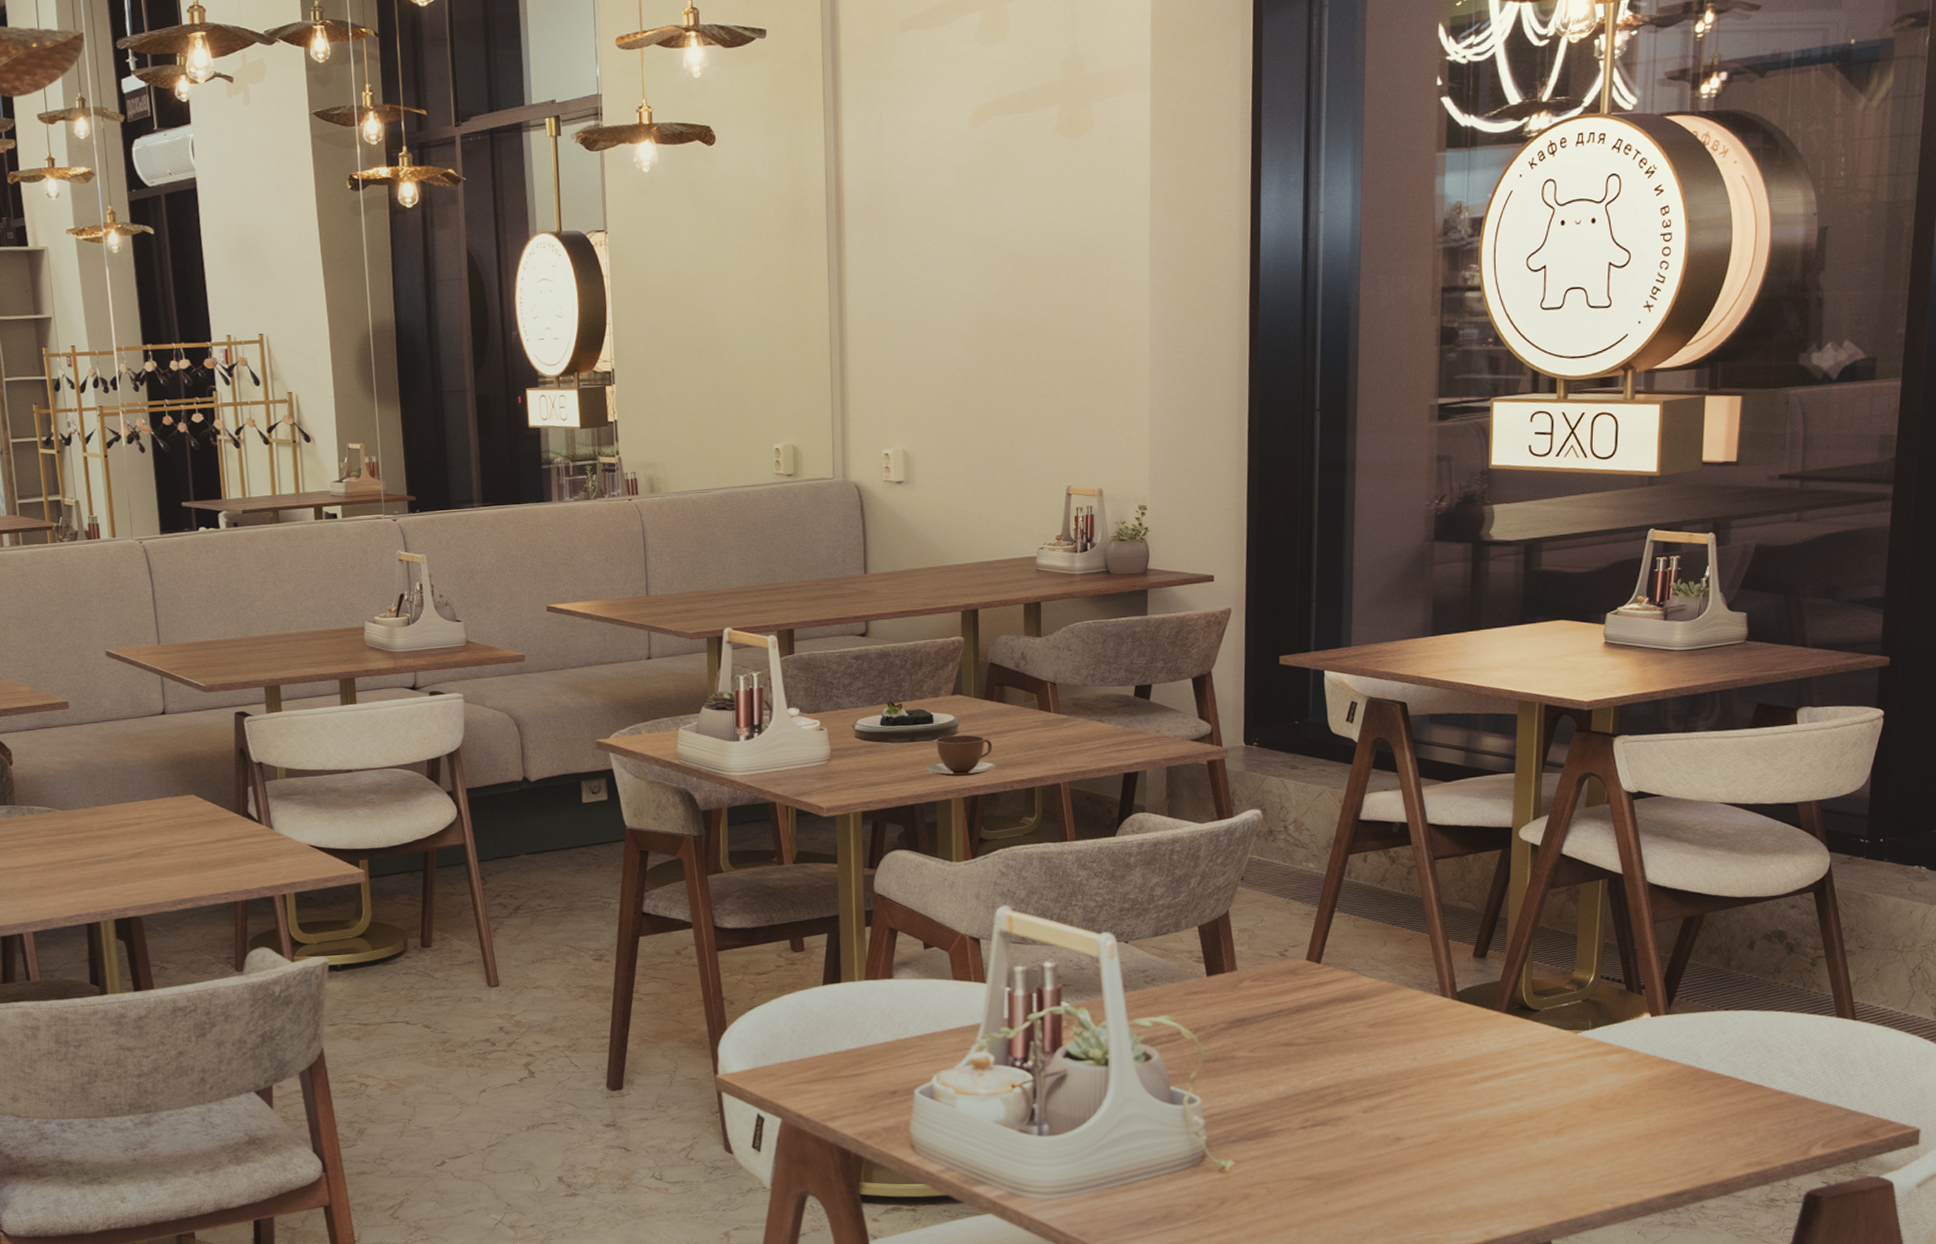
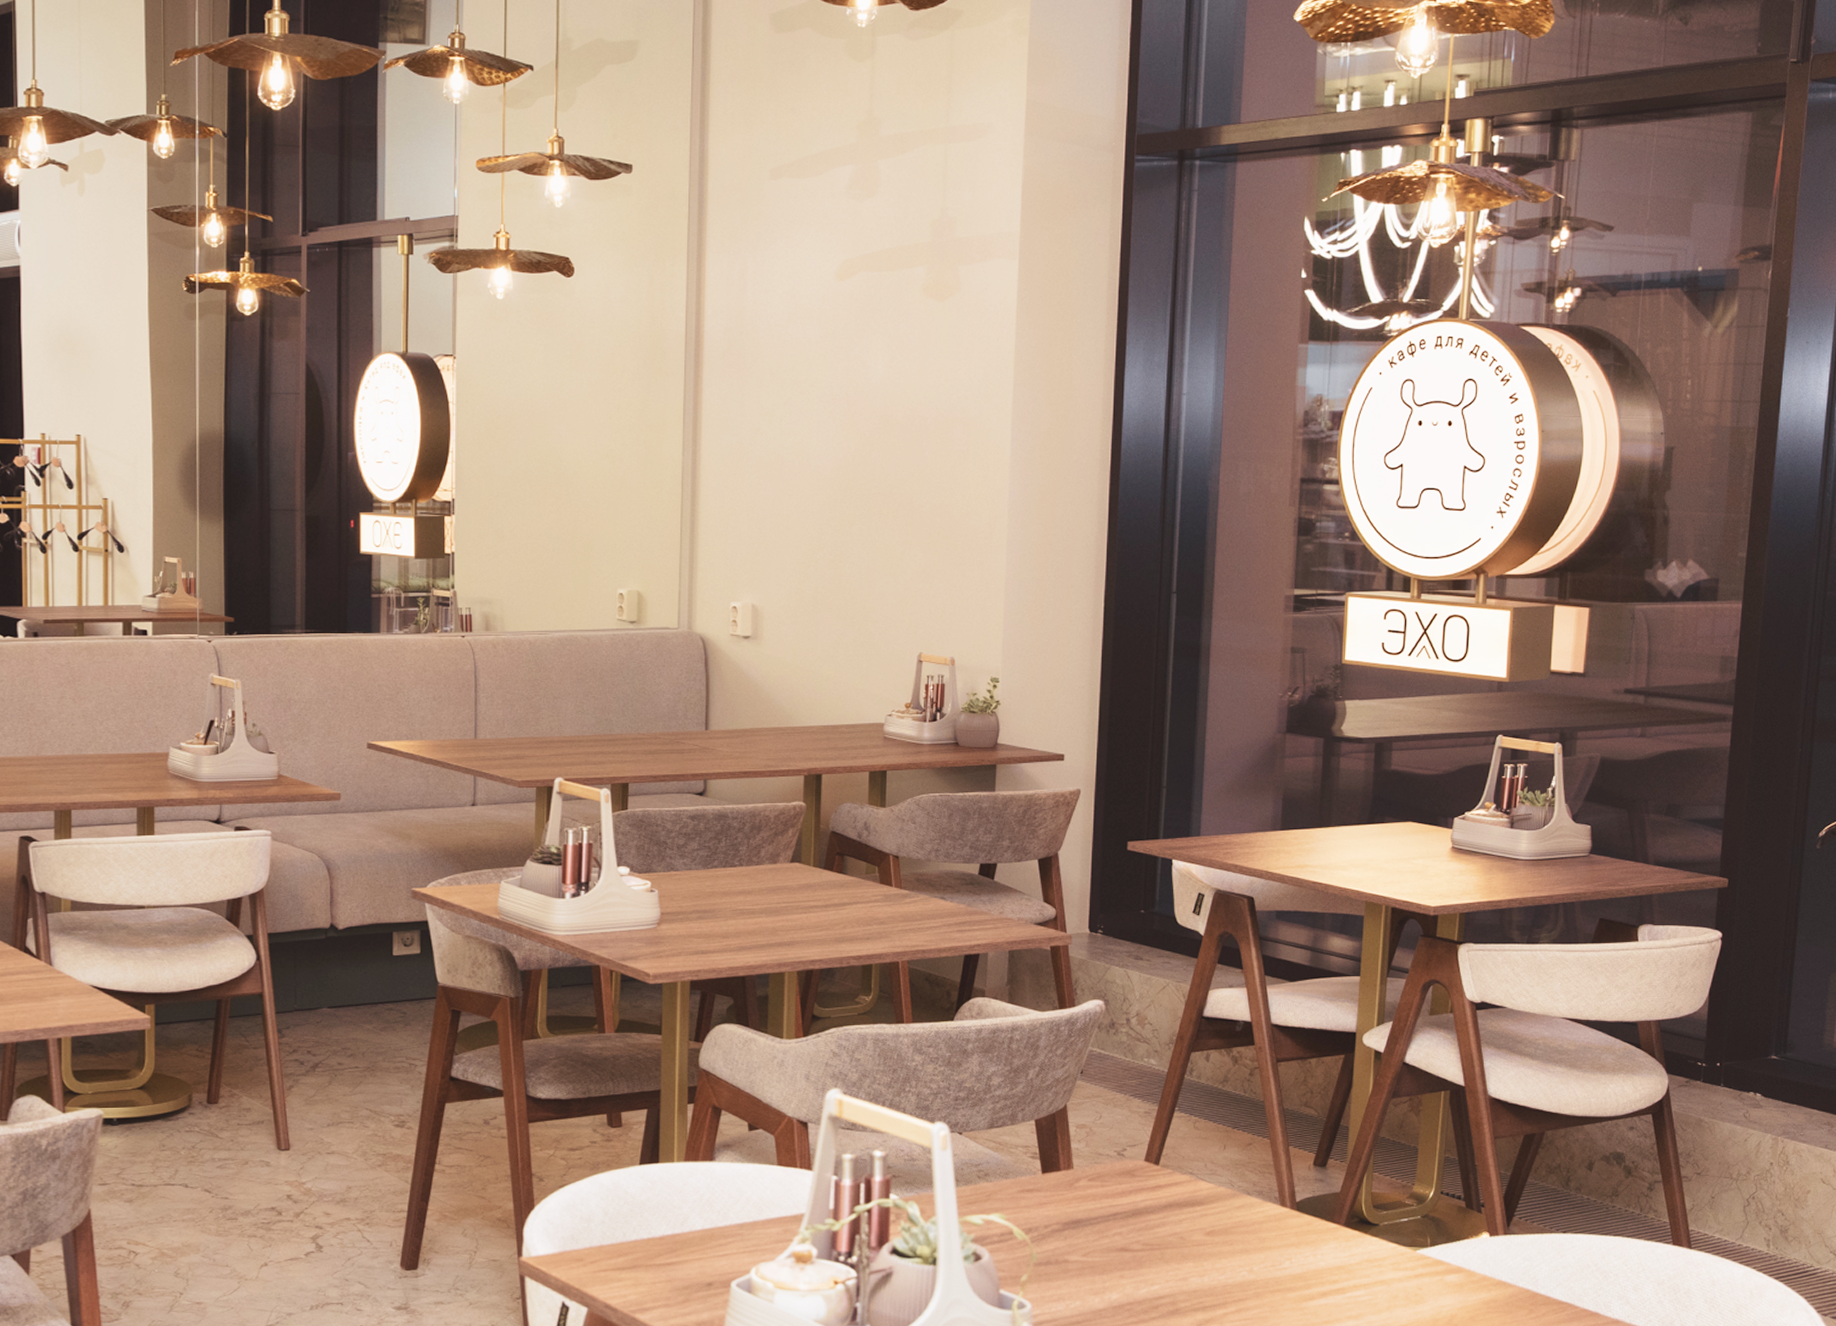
dessert: present [852,700,961,743] -> none [684,864,799,910]
teacup: present [926,734,997,777] -> none [760,905,833,948]

